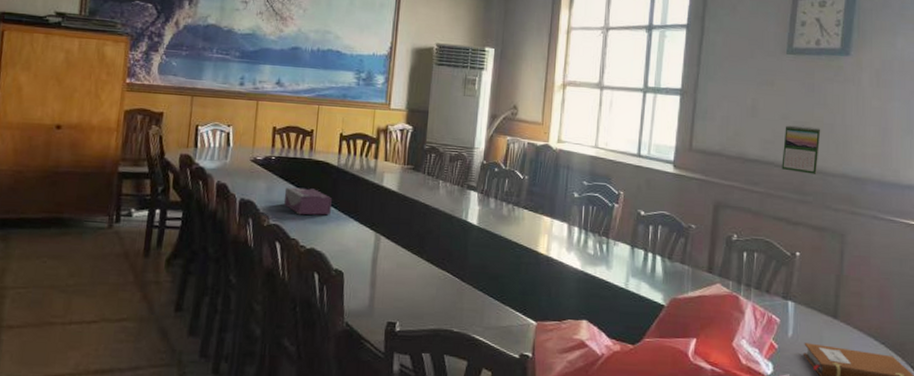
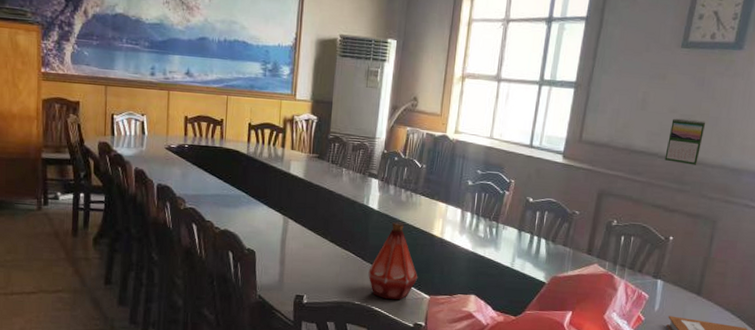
tissue box: present [283,187,332,215] -> none [198,173,243,200]
bottle: none [468,237,523,327] -> present [368,221,418,300]

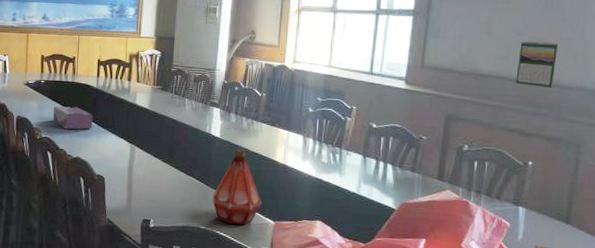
tissue box: none [198,173,243,200] -> present [52,106,93,130]

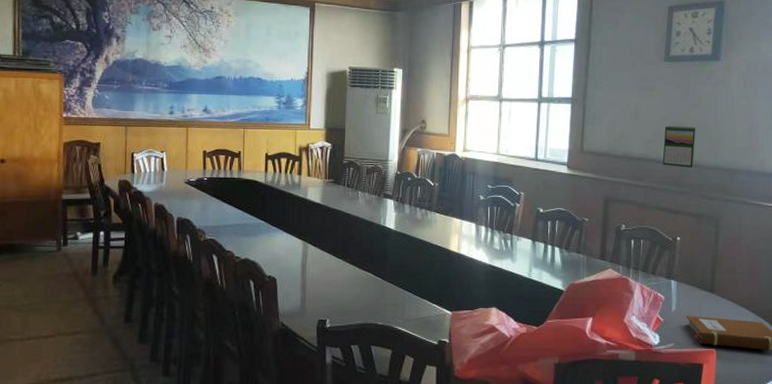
tissue box: present [52,106,93,130] -> none [217,205,261,229]
bottle: present [212,148,262,225] -> none [389,239,439,318]

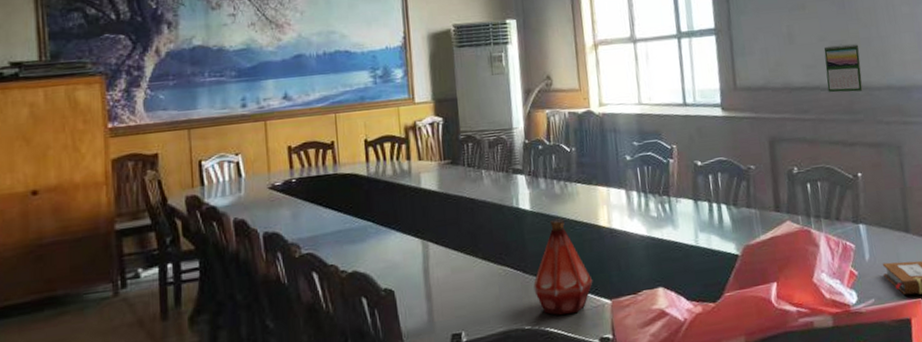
bottle: none [389,239,439,318] -> present [533,218,593,316]

